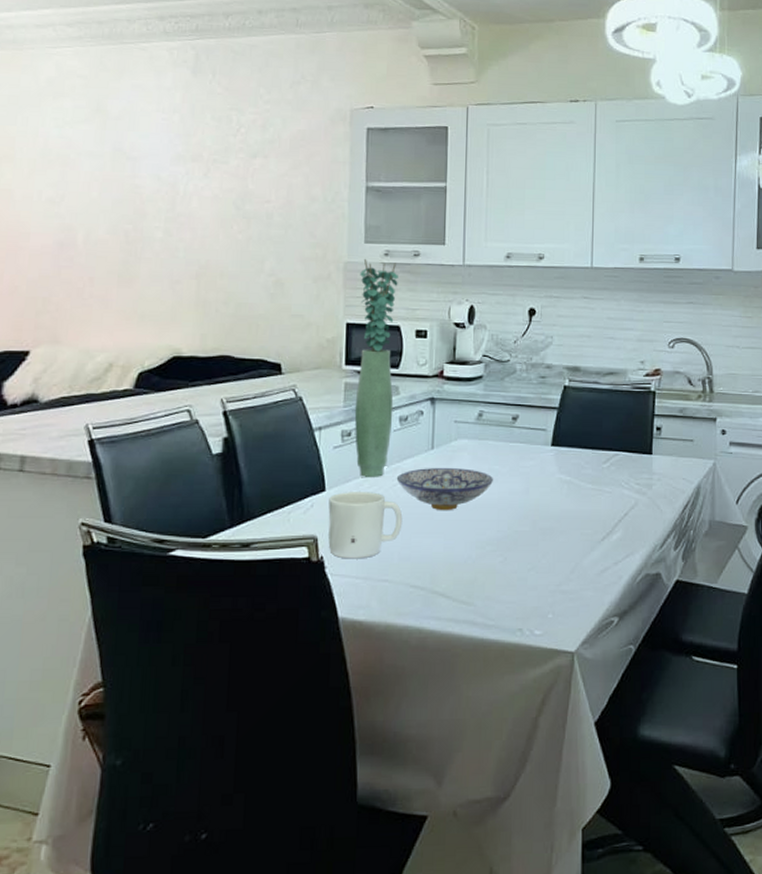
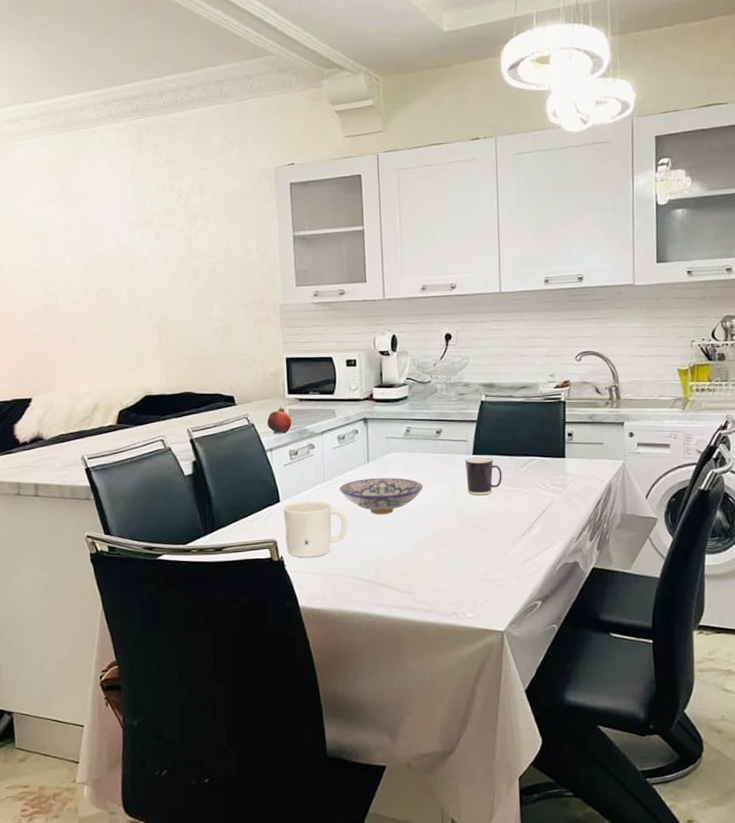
fruit: none [317,379,347,411] -> present [267,406,292,434]
vase: present [354,259,398,478] -> none [294,301,332,490]
mug: none [542,449,583,493] -> present [464,457,502,496]

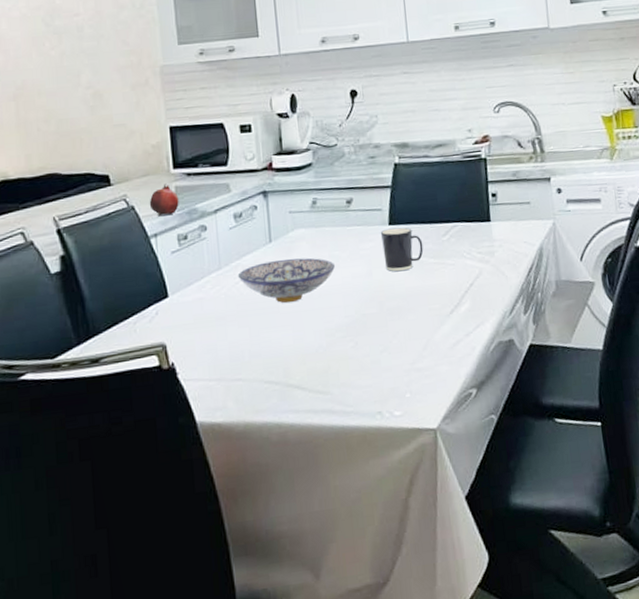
mug: present [284,501,347,558] -> none [173,292,250,363]

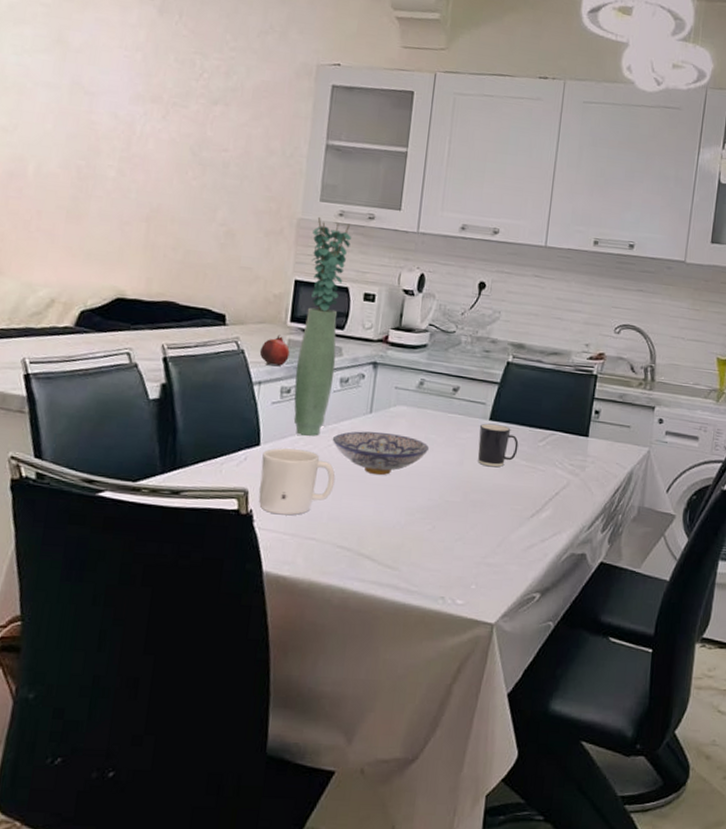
mug: none [173,292,250,363] -> present [258,448,336,516]
vase: none [177,60,228,279] -> present [293,217,351,437]

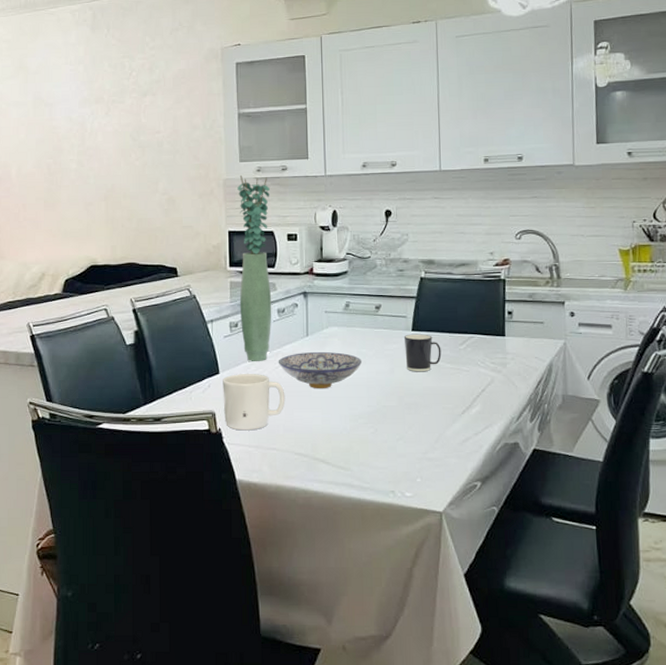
fruit: present [259,334,290,366] -> none [208,279,233,306]

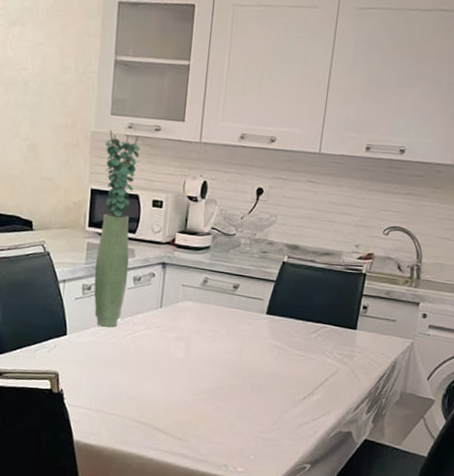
mug: present [223,374,285,431] -> none [67,337,132,395]
bowl: present [278,352,363,389] -> none [128,323,213,362]
mug: present [403,334,442,372] -> none [256,317,293,356]

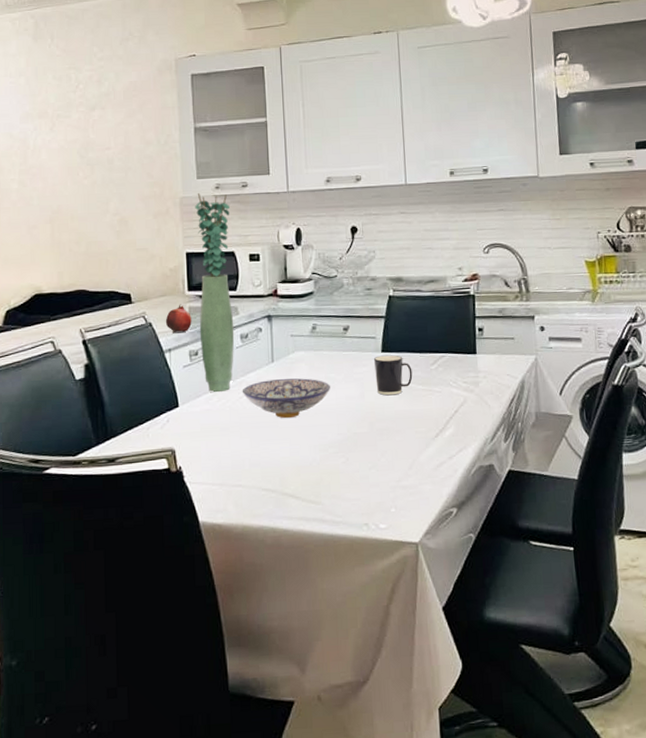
fruit: none [63,238,89,266] -> present [165,304,192,334]
bowl: none [128,323,213,362] -> present [242,378,331,419]
mug: none [256,317,293,356] -> present [373,355,413,396]

